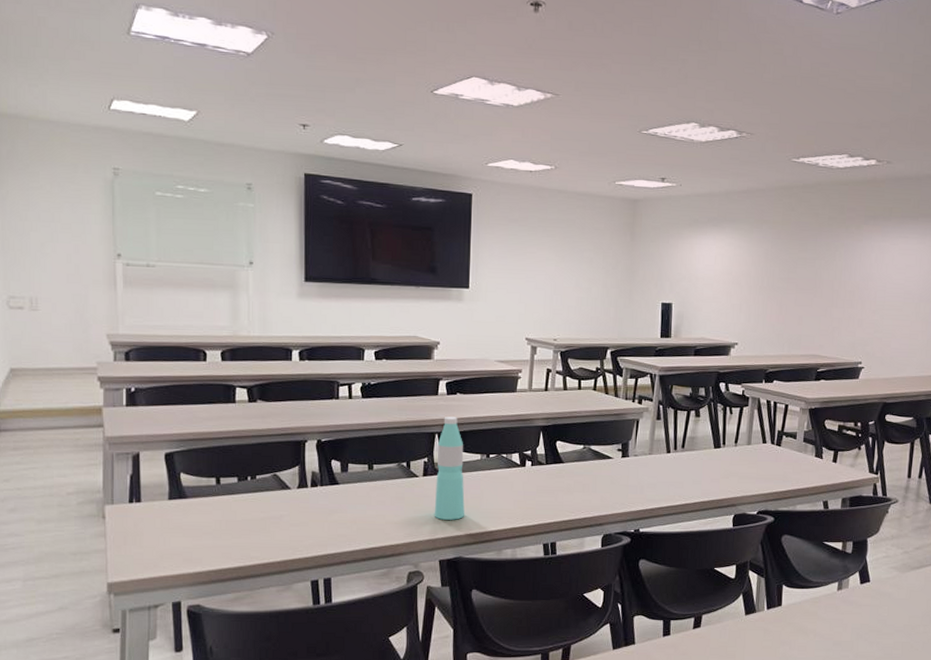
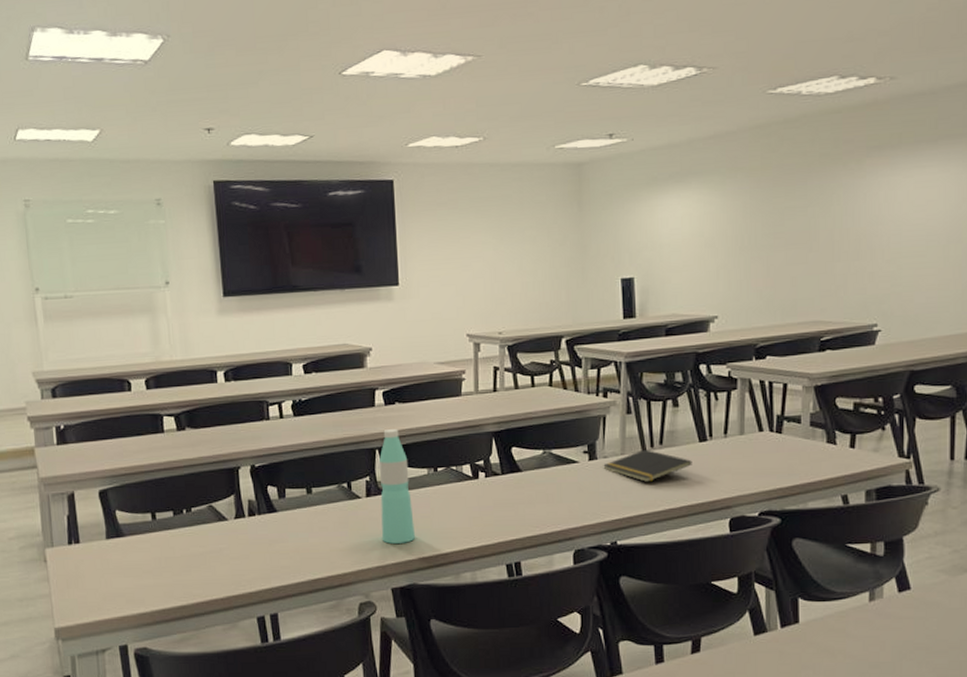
notepad: none [633,451,707,479] -> present [603,449,692,482]

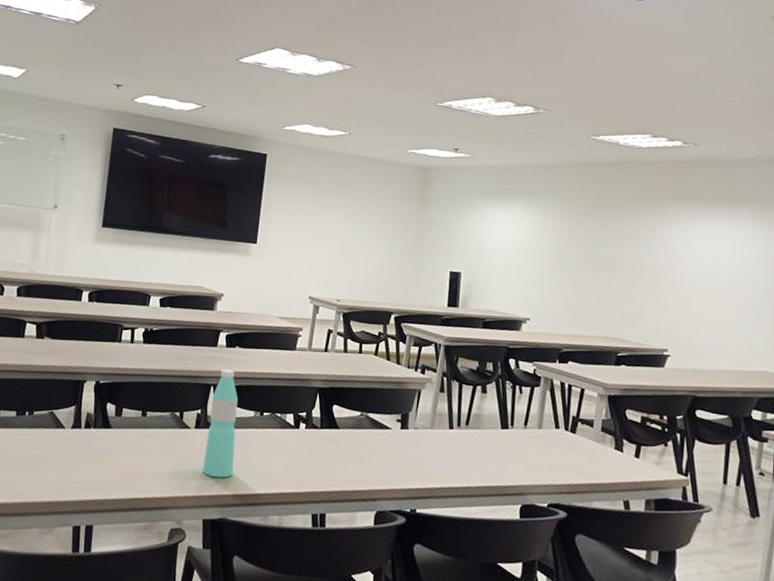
notepad: present [603,449,692,482] -> none [413,427,493,458]

